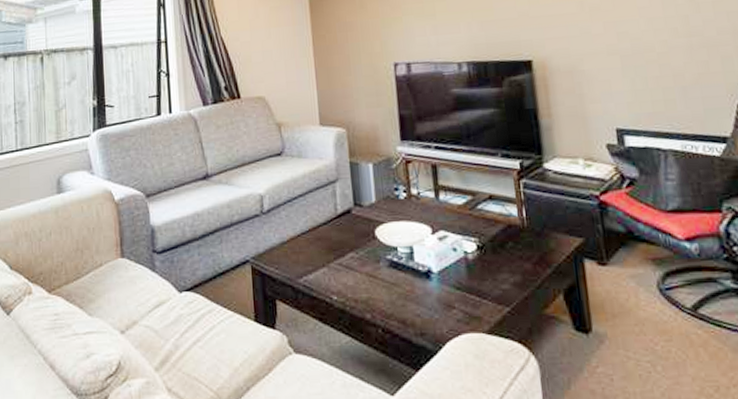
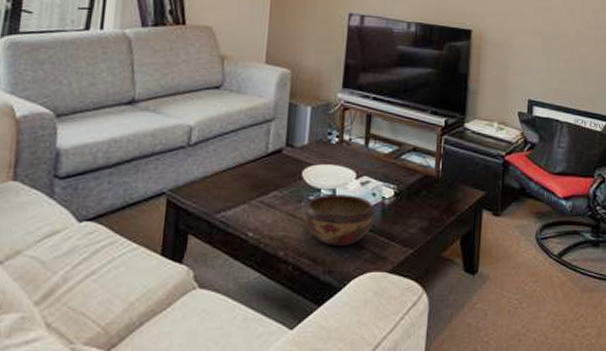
decorative bowl: none [383,251,461,306] -> present [303,194,376,246]

